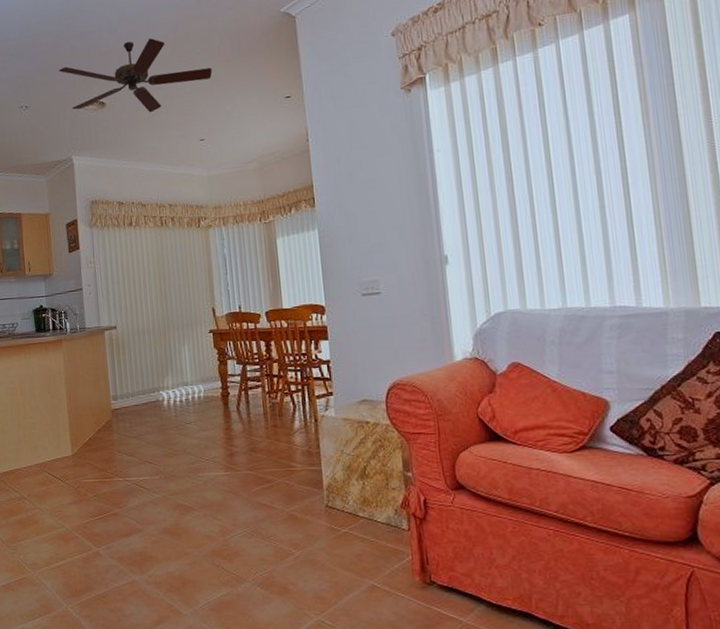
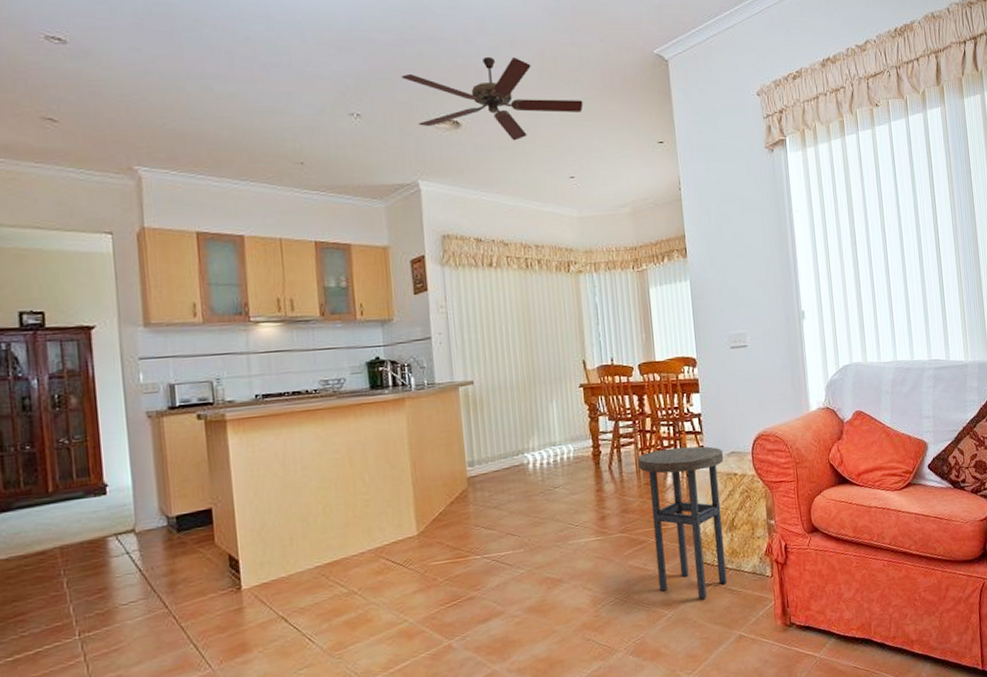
side table: none [265,392,359,544] -> present [638,446,728,600]

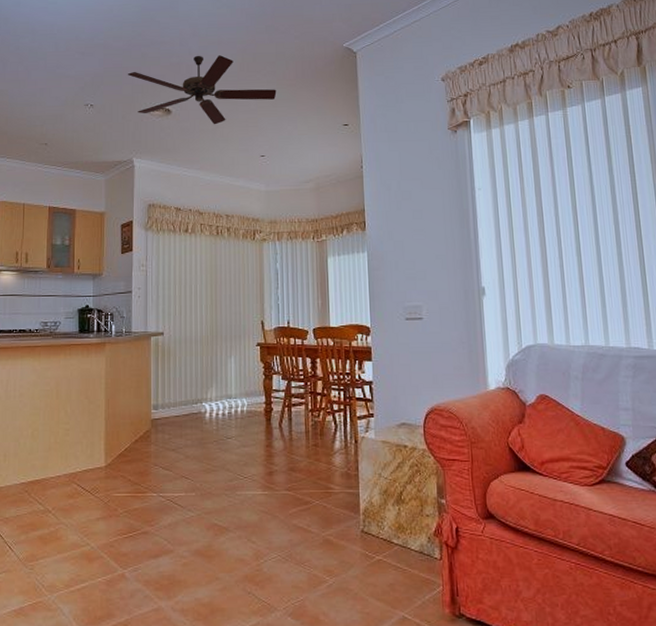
side table: present [638,446,728,600] -> none [307,412,394,572]

